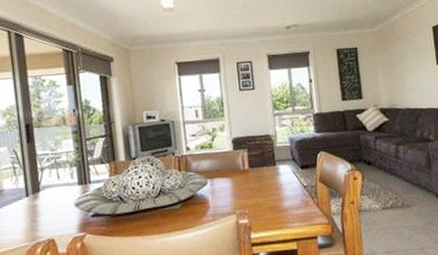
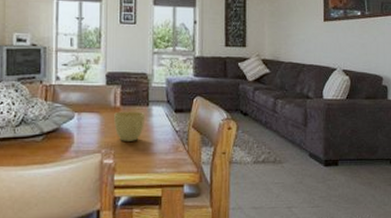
cup: none [244,171,273,201] -> present [114,111,145,141]

